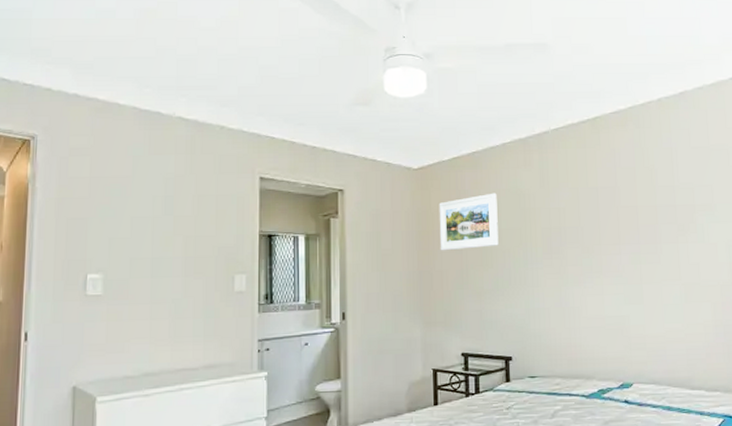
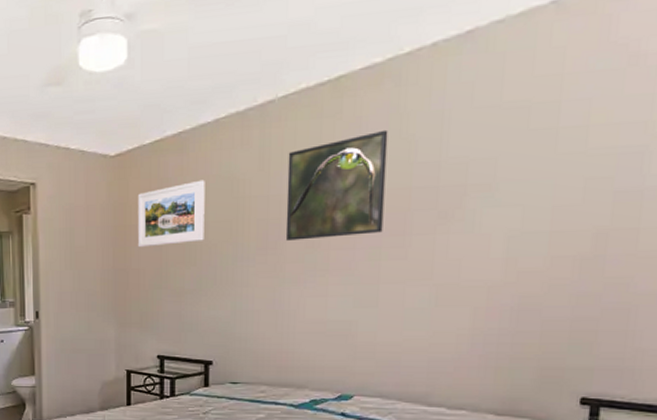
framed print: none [562,160,640,247] -> present [285,129,388,241]

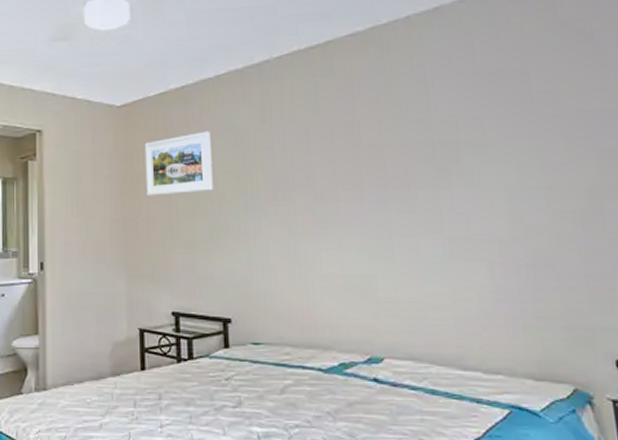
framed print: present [285,129,388,241] -> none [288,89,388,192]

